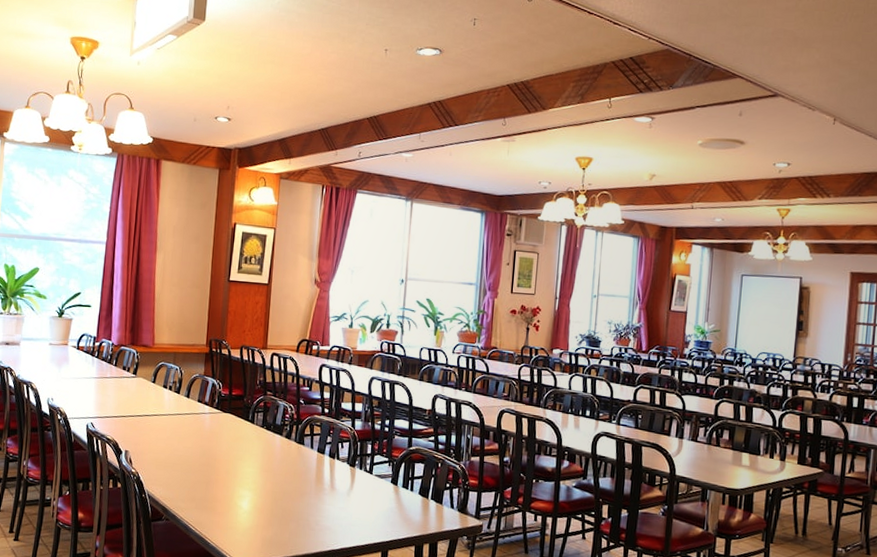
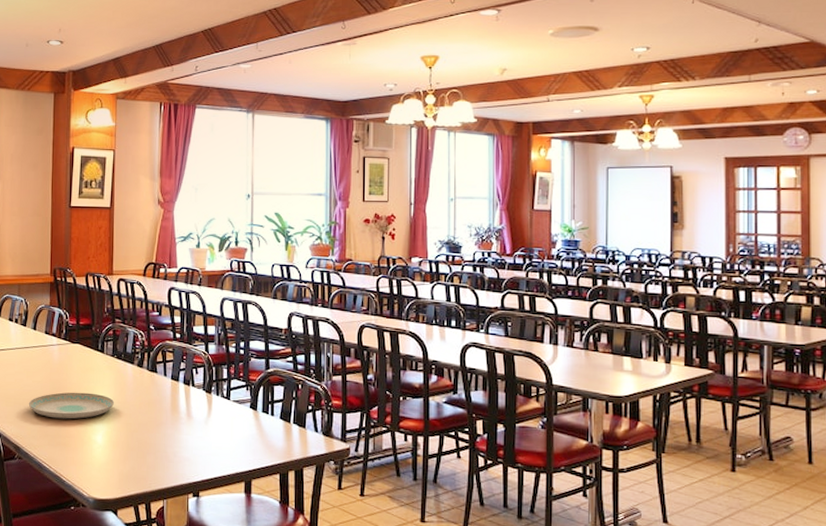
plate: none [178,459,261,485] -> present [28,392,114,419]

